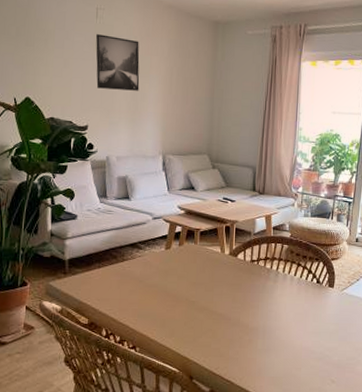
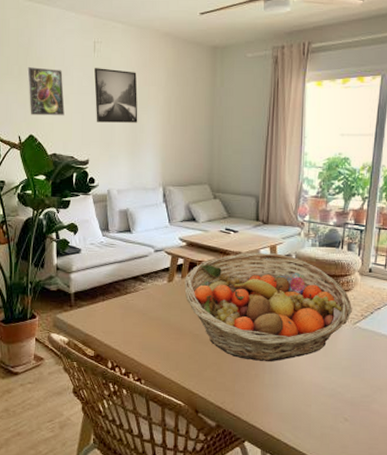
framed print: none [25,28,64,80] -> present [27,67,65,116]
fruit basket: none [182,222,340,328] -> present [184,253,352,362]

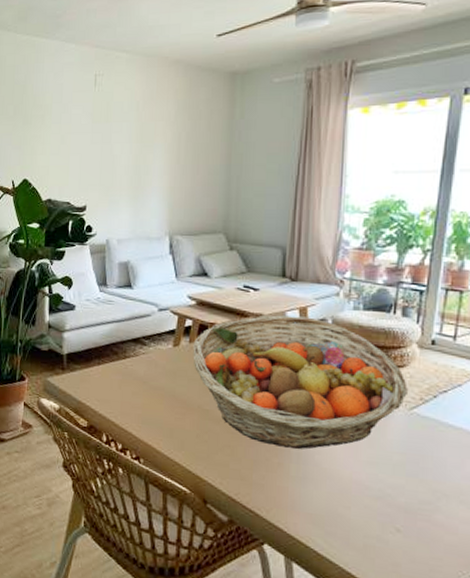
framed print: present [27,67,65,116] -> none [23,106,62,158]
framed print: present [94,68,138,123] -> none [94,103,143,164]

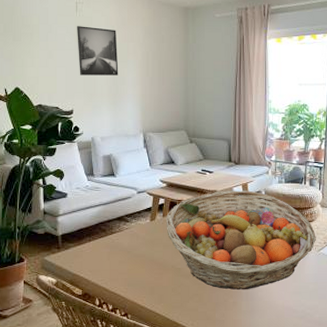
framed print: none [94,103,143,164] -> present [77,26,119,76]

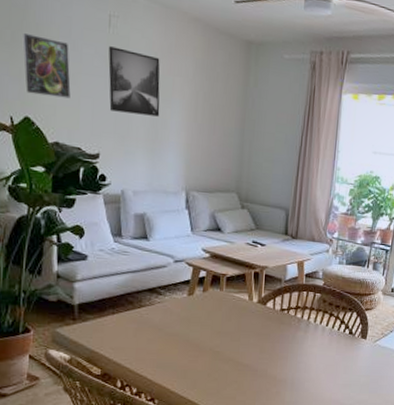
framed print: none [12,25,49,70] -> present [23,33,71,99]
fruit basket: present [166,190,316,291] -> none [206,268,374,380]

